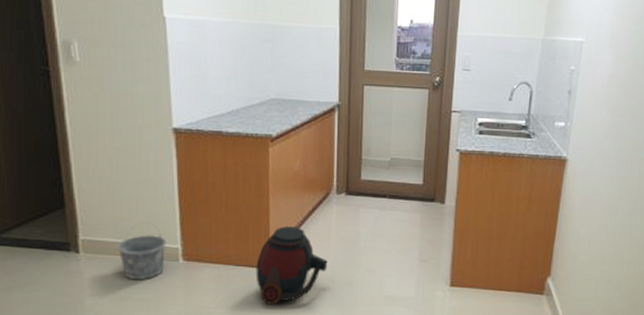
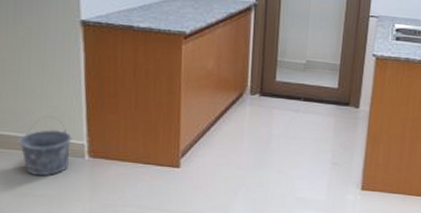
helmet: present [256,226,328,306] -> none [164,125,239,205]

